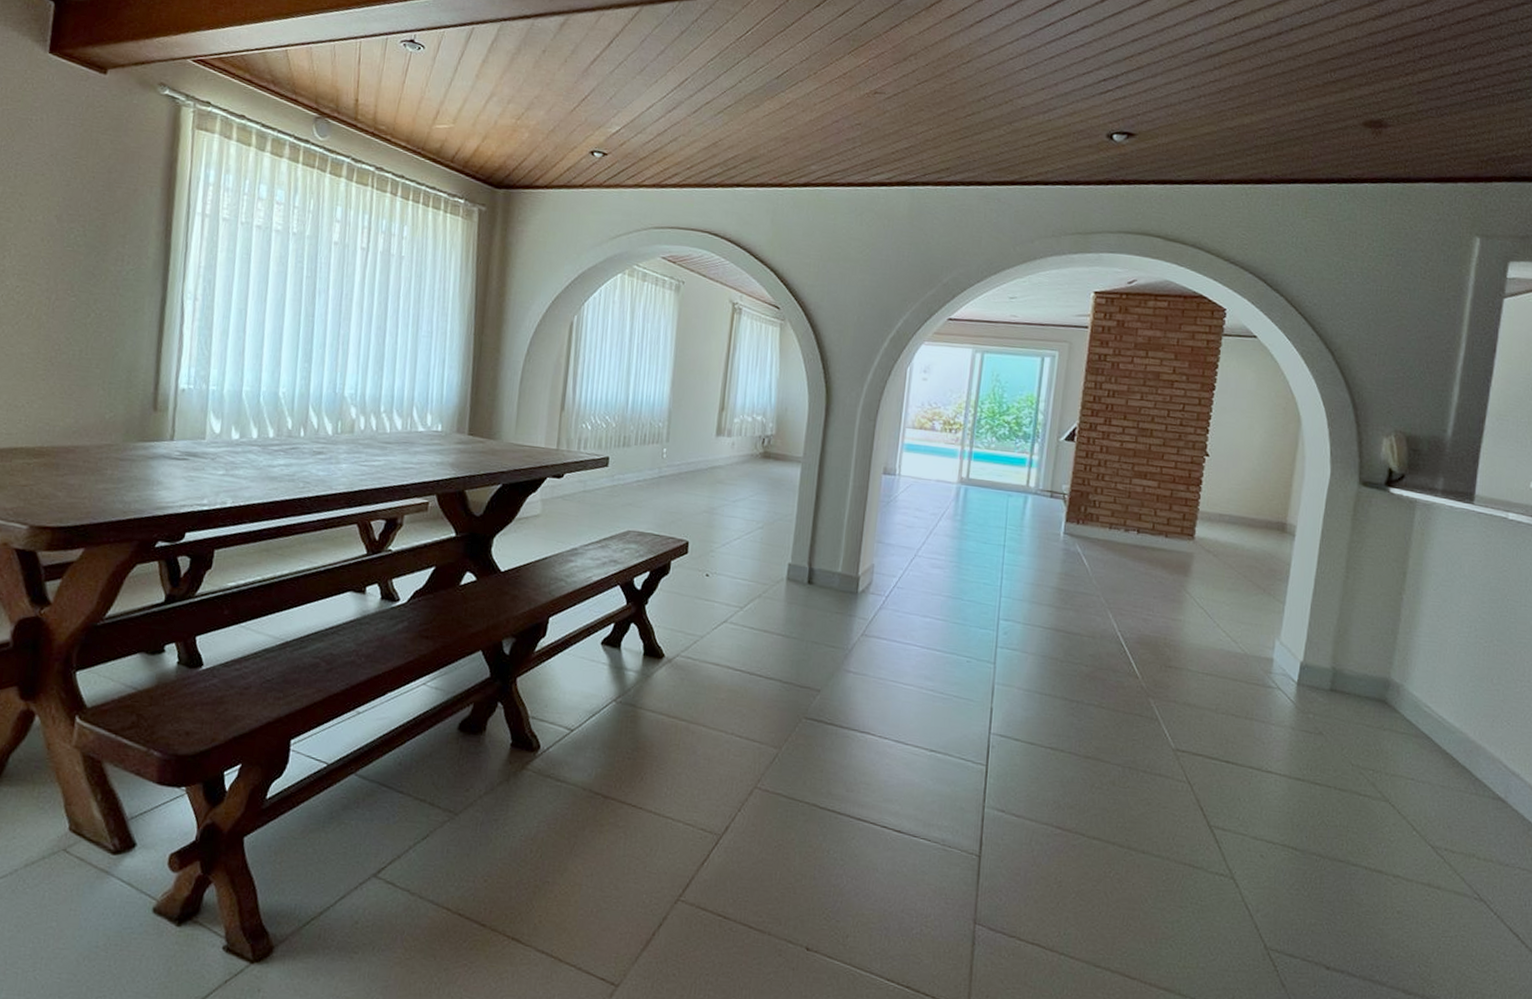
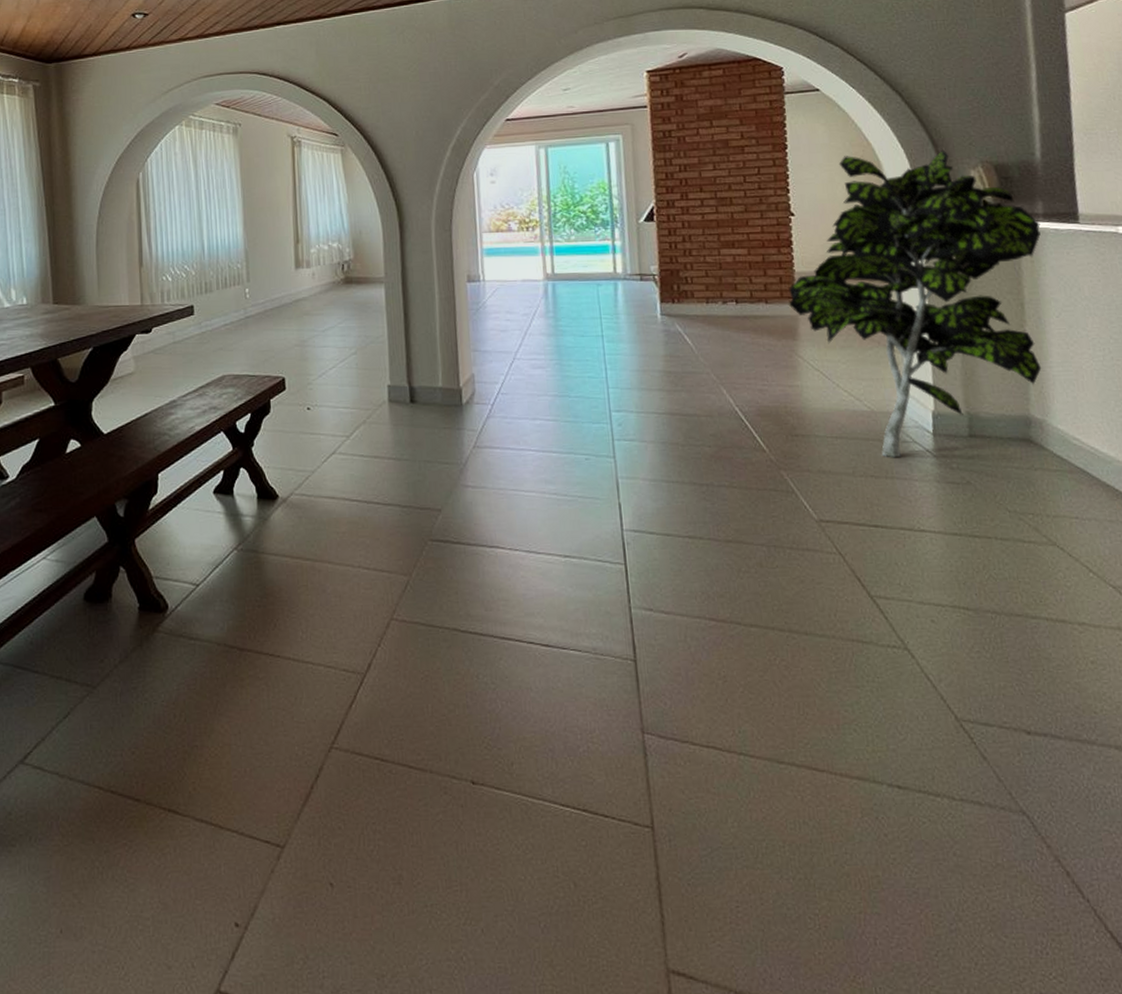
indoor plant: none [1186,405,1438,701] -> present [788,149,1042,458]

